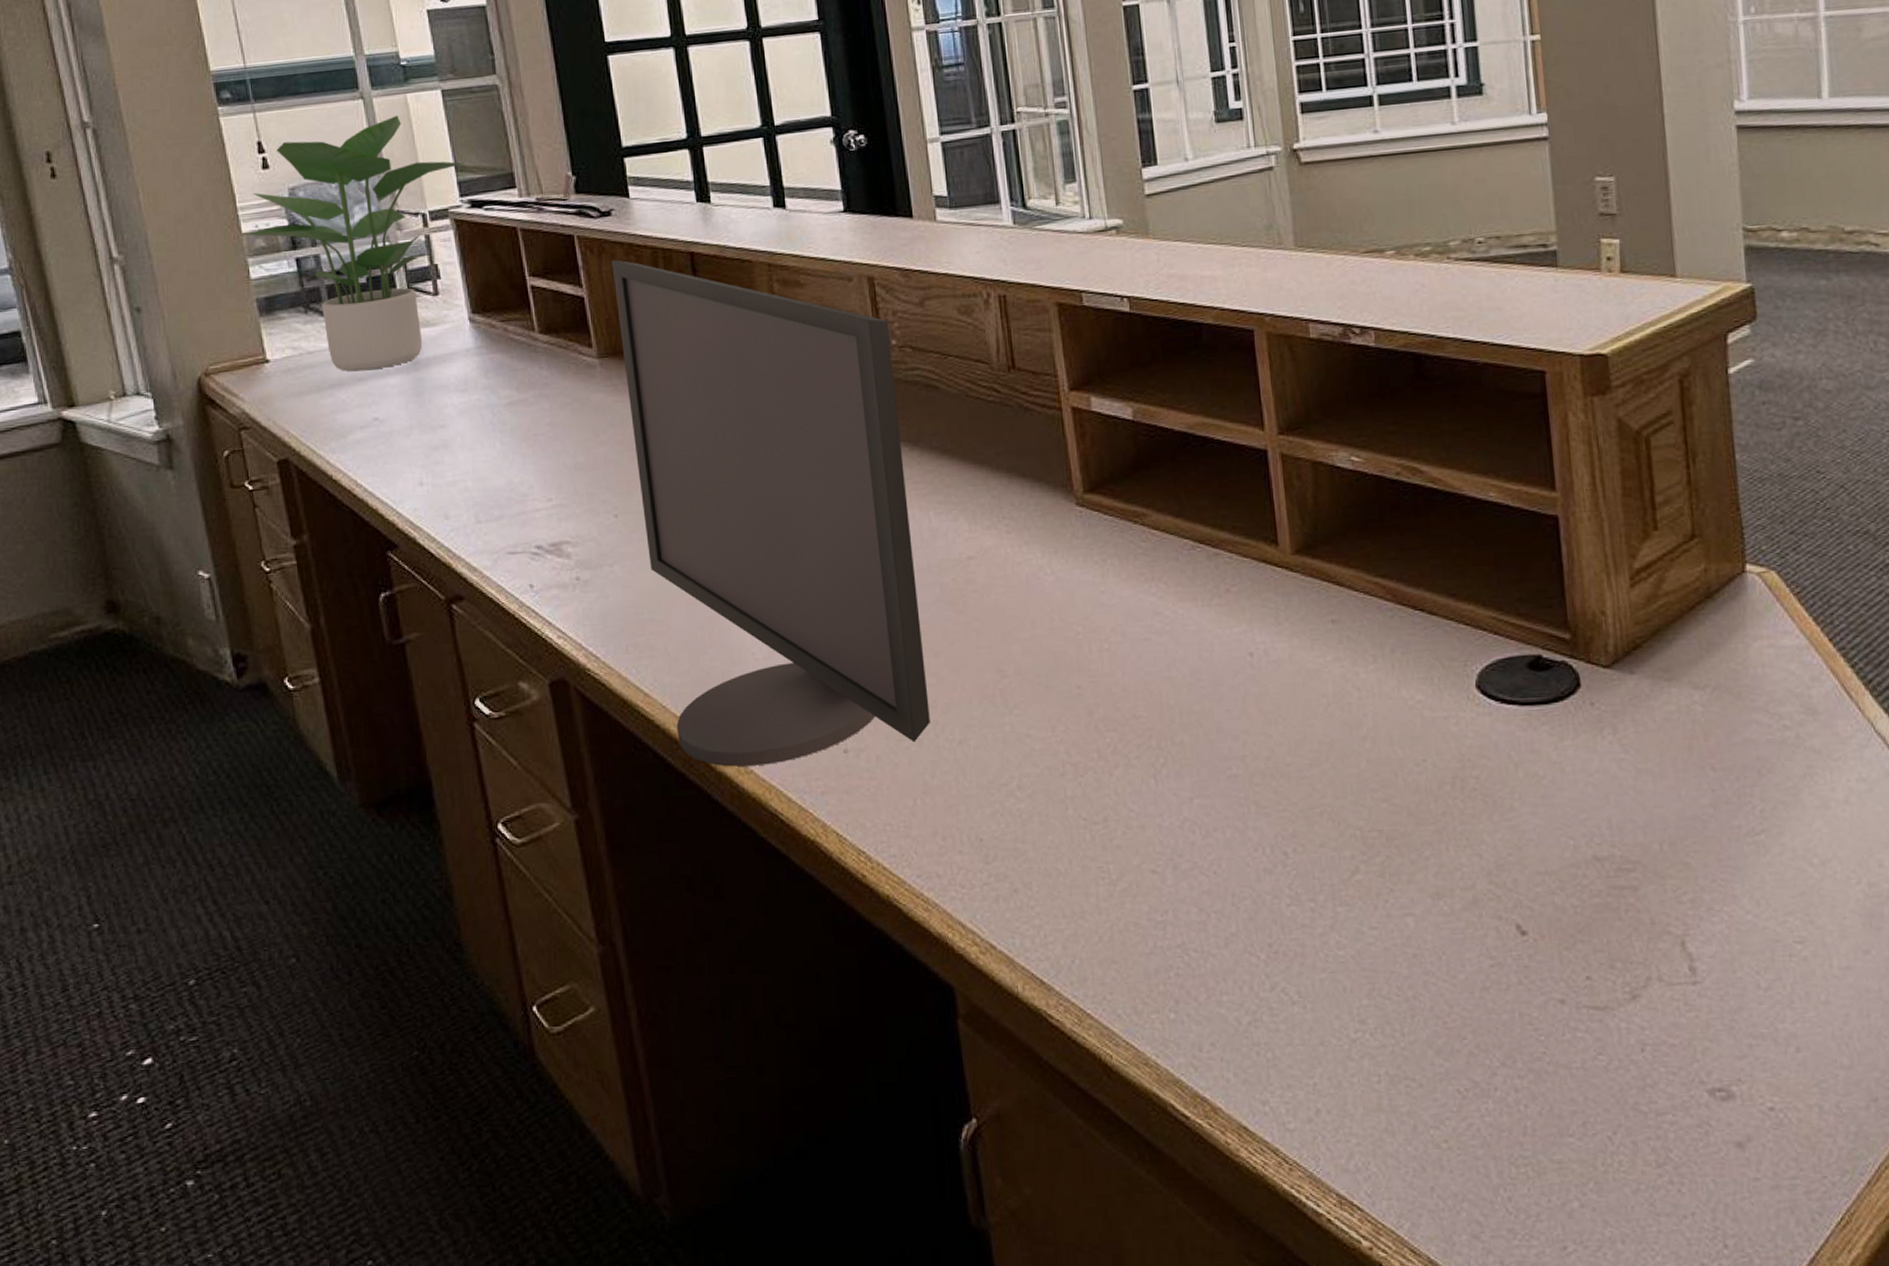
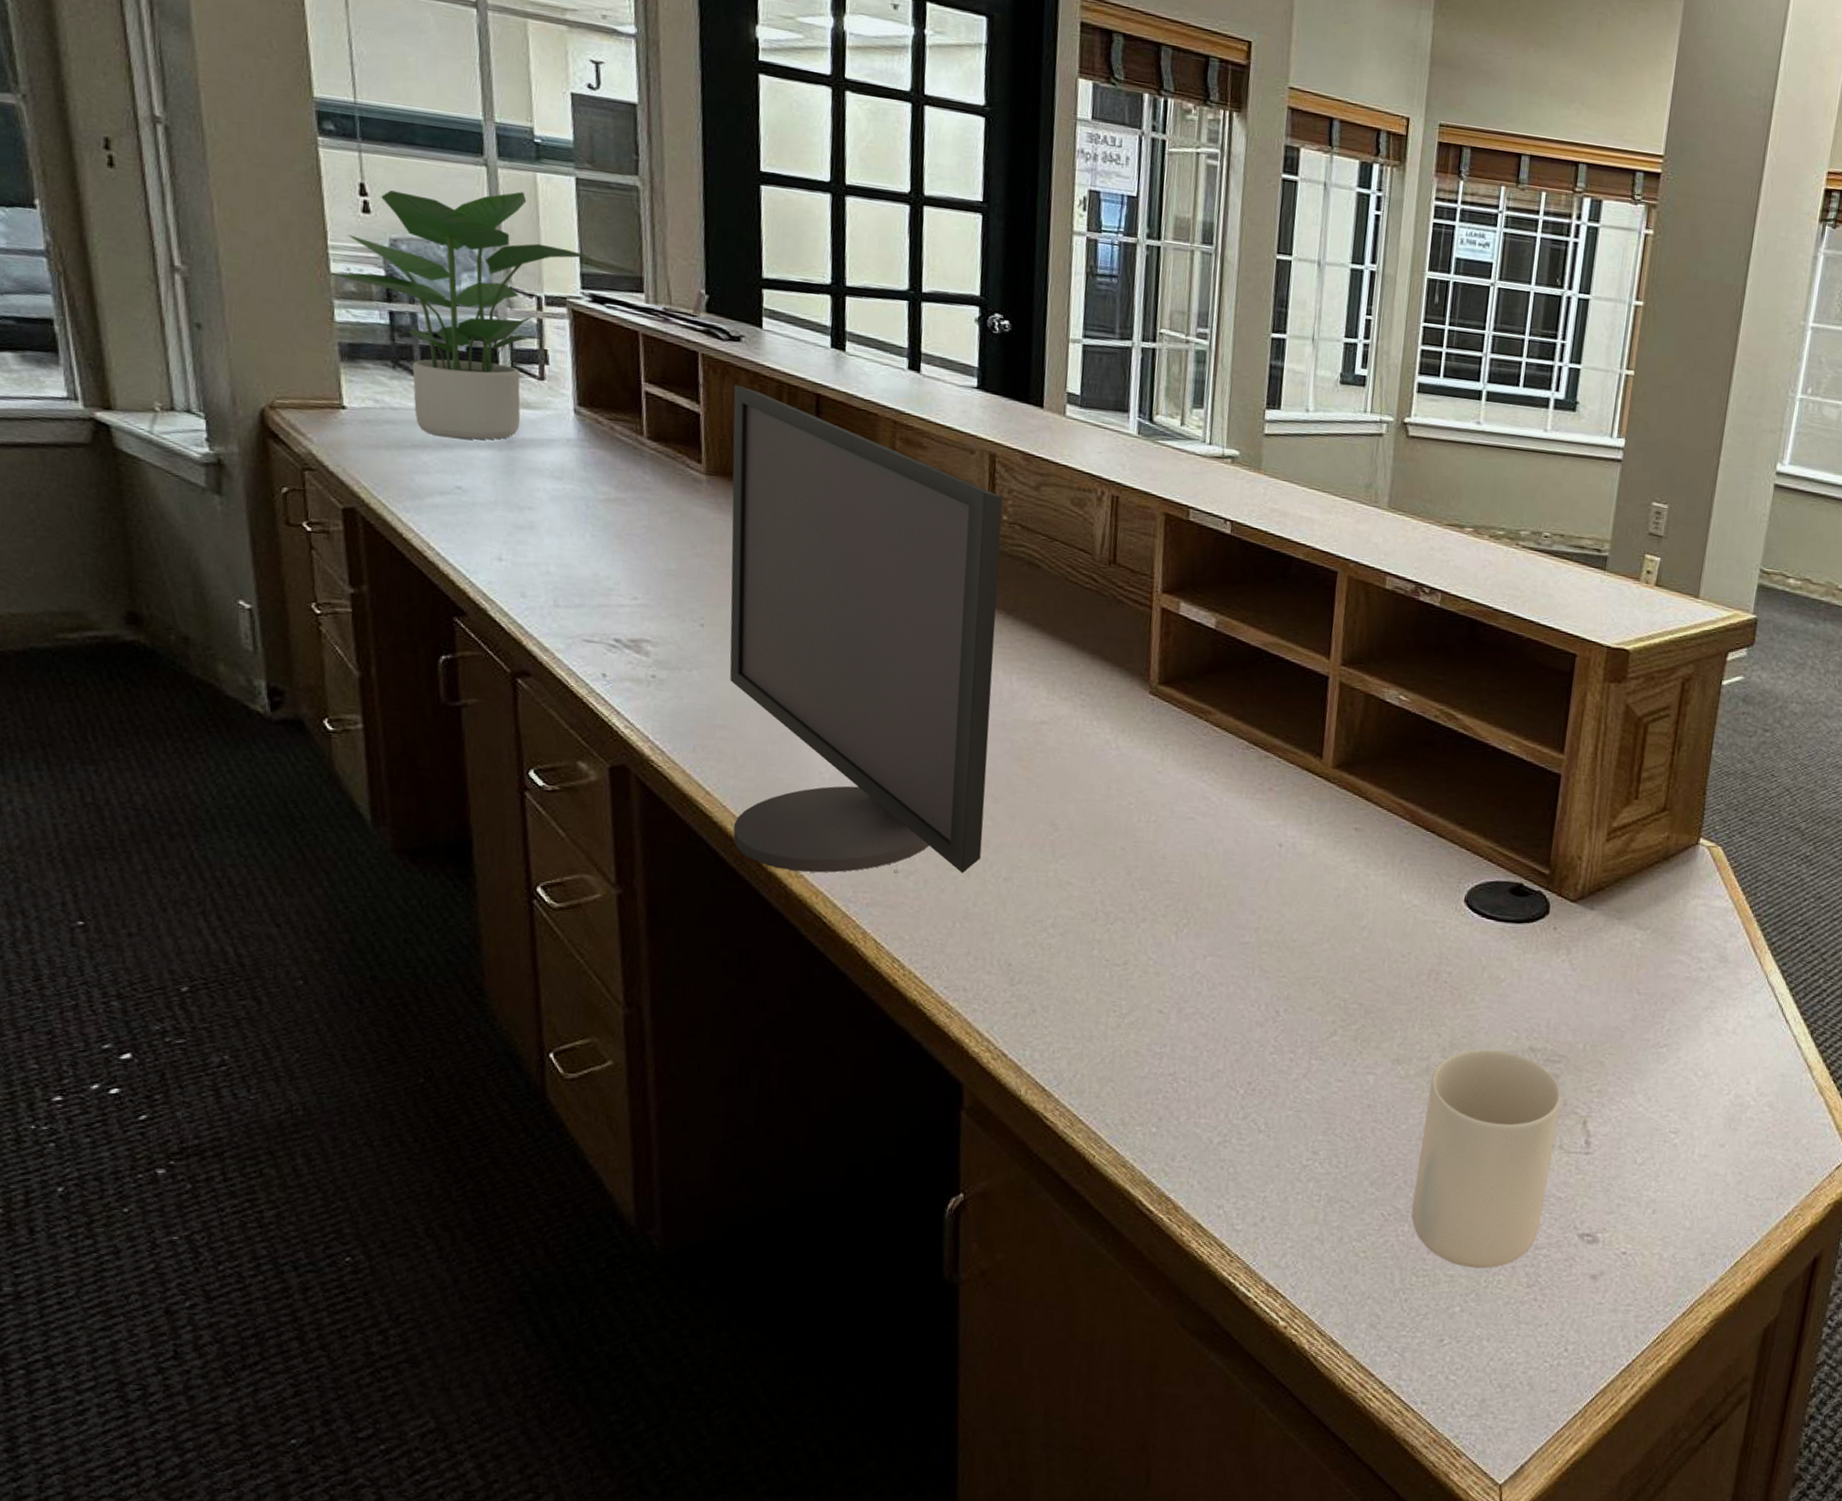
mug: none [1482,865,1656,1149] -> present [1411,1049,1562,1269]

